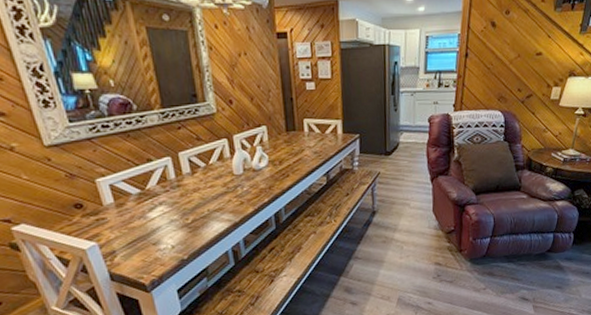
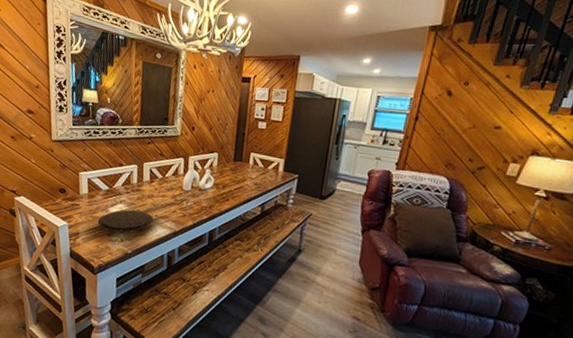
plate: none [135,209,207,240] -> present [97,209,154,233]

